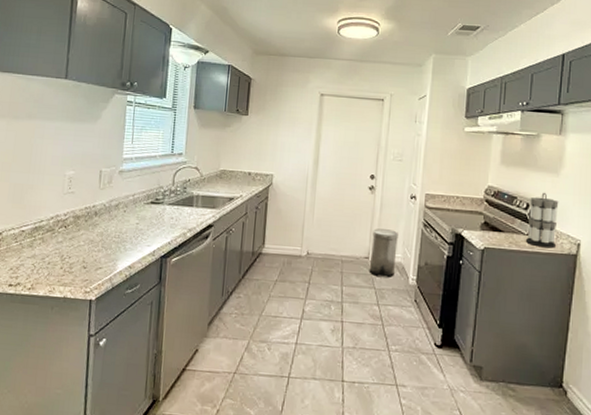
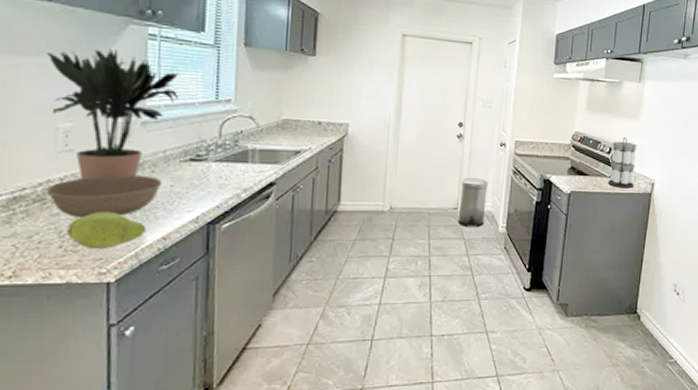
bowl: none [55,212,131,246] -> present [46,174,163,217]
potted plant: none [62,113,147,216] -> present [47,48,179,180]
fruit: none [66,241,119,273] -> present [67,211,147,250]

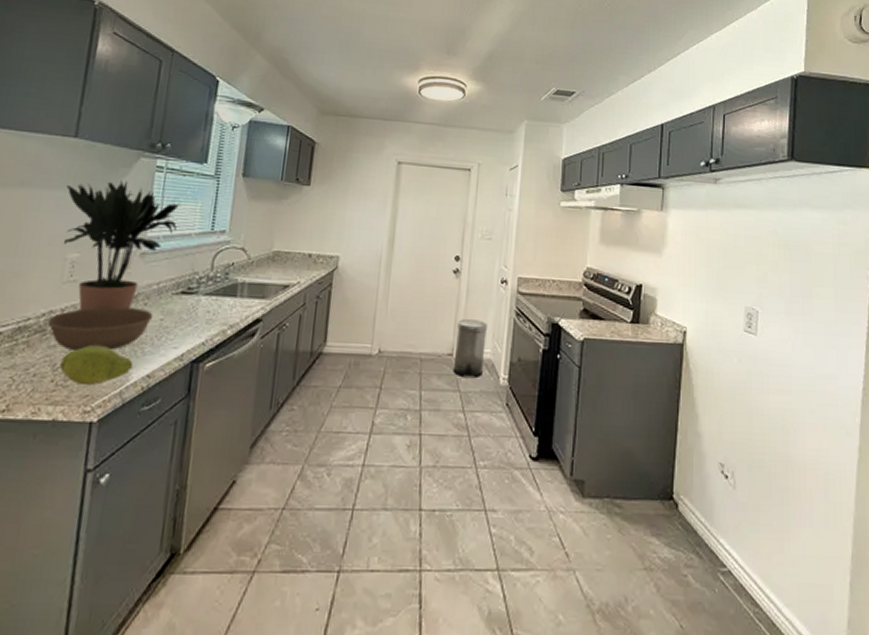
spice rack: present [607,136,637,189] -> none [628,274,662,338]

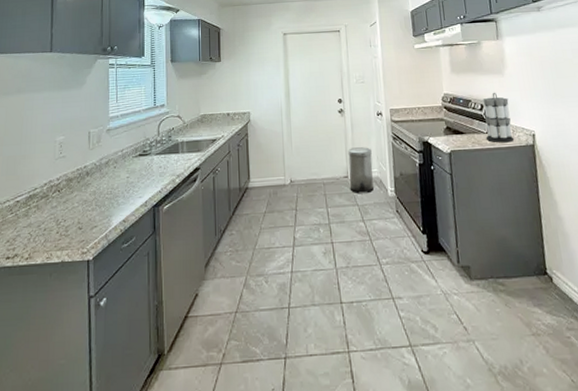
bowl: present [47,306,154,350] -> none [49,170,122,208]
fruit: present [60,344,133,386] -> none [62,201,112,234]
potted plant: present [63,180,180,311] -> none [50,78,129,178]
spice rack: none [628,274,662,338] -> present [482,92,514,143]

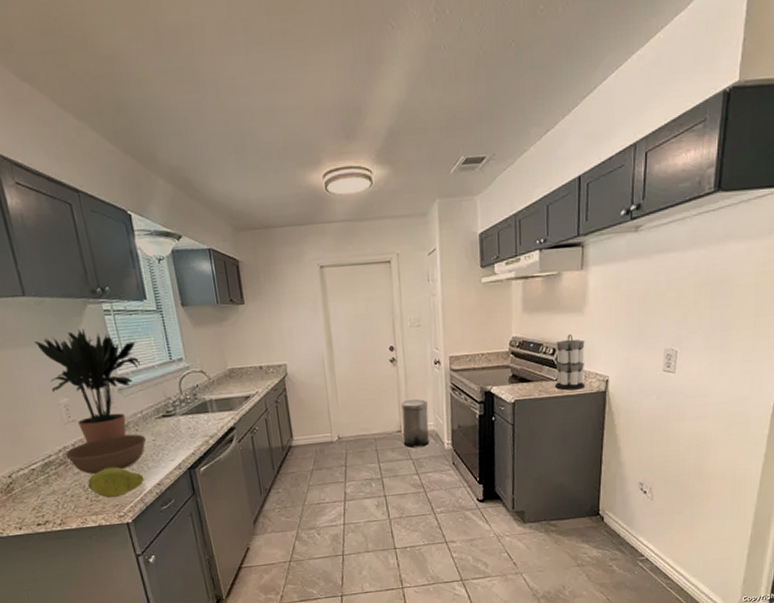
bowl: none [49,170,122,208] -> present [65,434,147,474]
potted plant: none [50,78,129,178] -> present [35,328,140,443]
fruit: none [62,201,112,234] -> present [87,466,145,498]

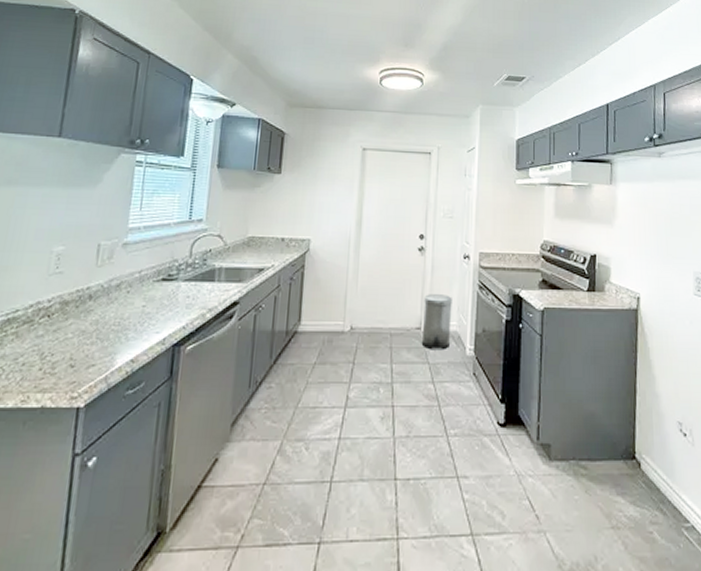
potted plant: present [35,328,140,443] -> none [49,176,159,301]
bowl: present [65,434,147,474] -> none [35,295,136,339]
fruit: present [87,466,145,498] -> none [48,332,118,373]
spice rack: present [554,333,585,391] -> none [585,244,616,304]

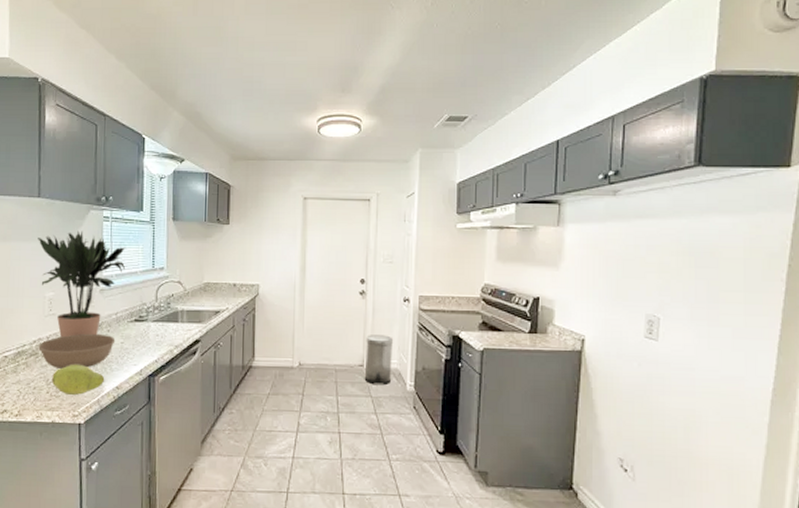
bowl: none [35,295,136,339] -> present [38,333,116,369]
fruit: none [48,332,118,373] -> present [52,364,105,396]
potted plant: none [49,176,159,301] -> present [38,230,125,338]

